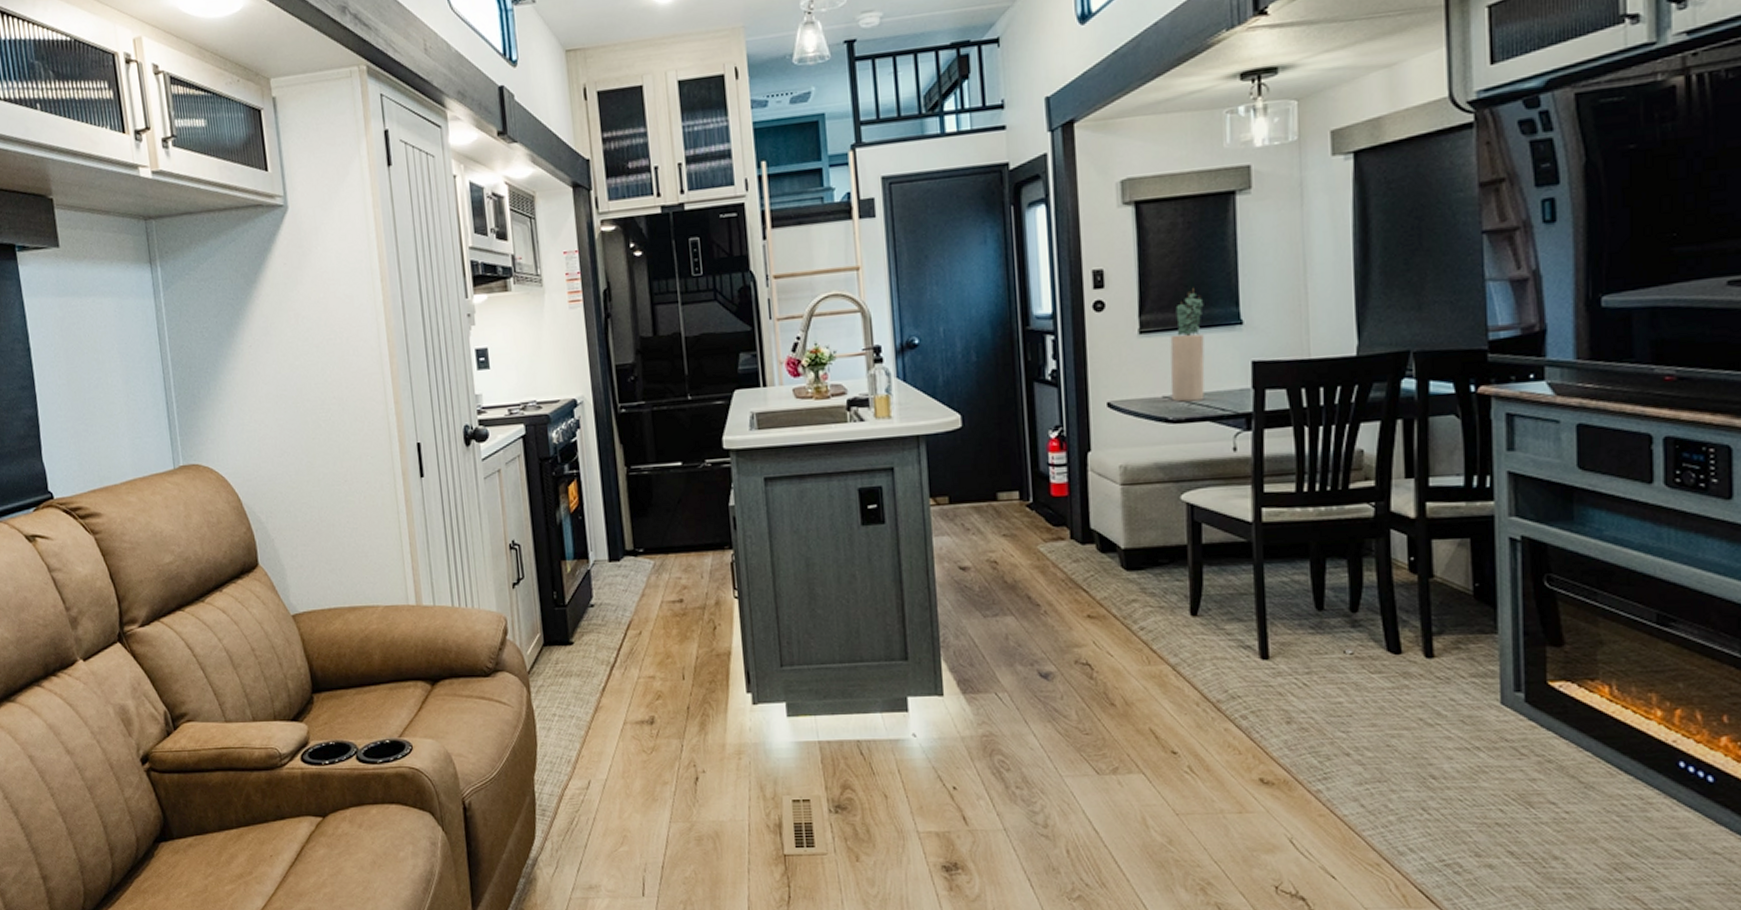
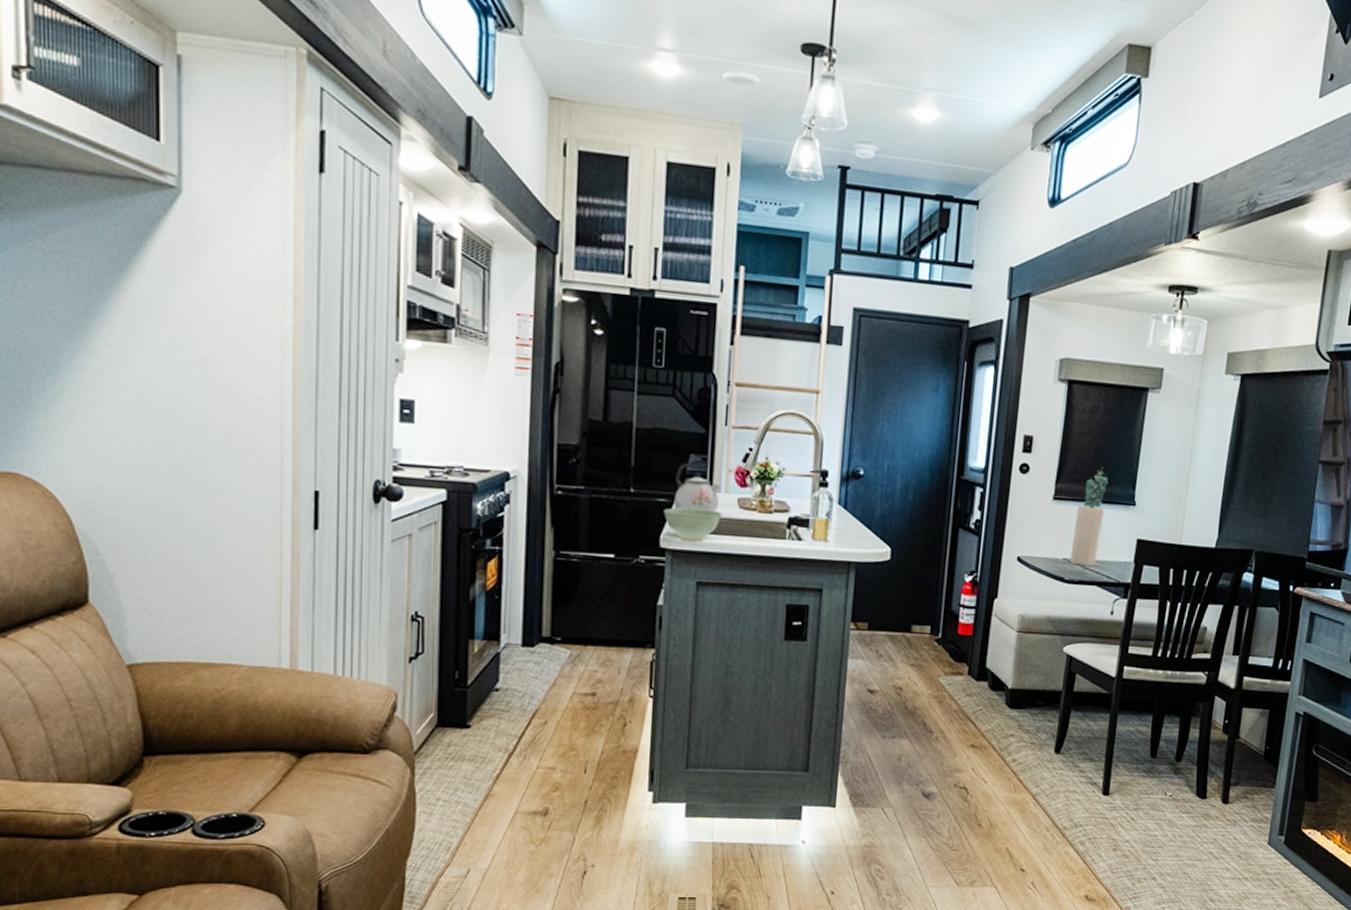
bowl: none [722,404,780,440] -> present [664,507,723,543]
kettle: none [728,360,775,410] -> present [674,462,720,511]

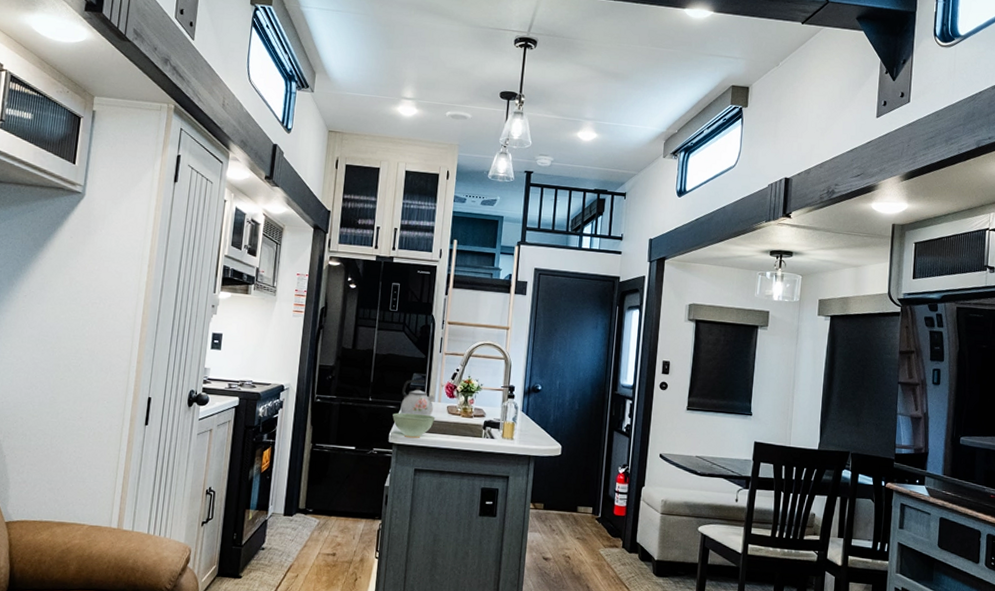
vase: present [1069,467,1109,568] -> none [701,385,730,464]

